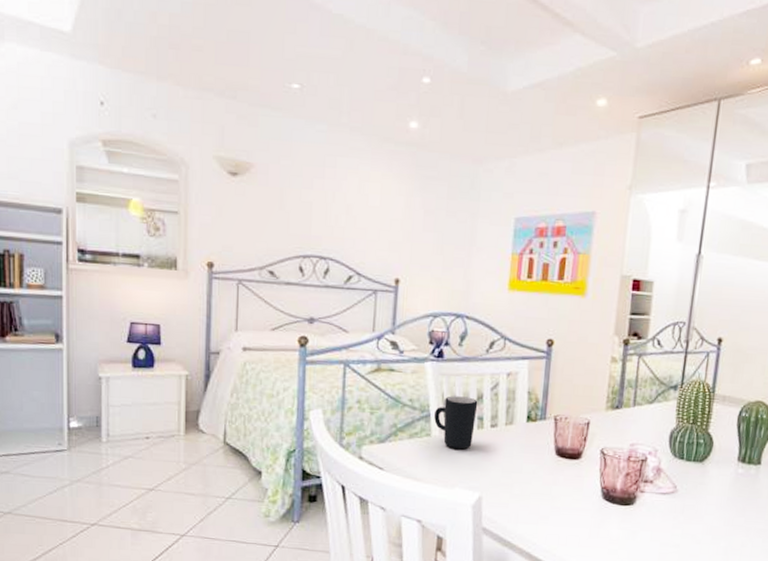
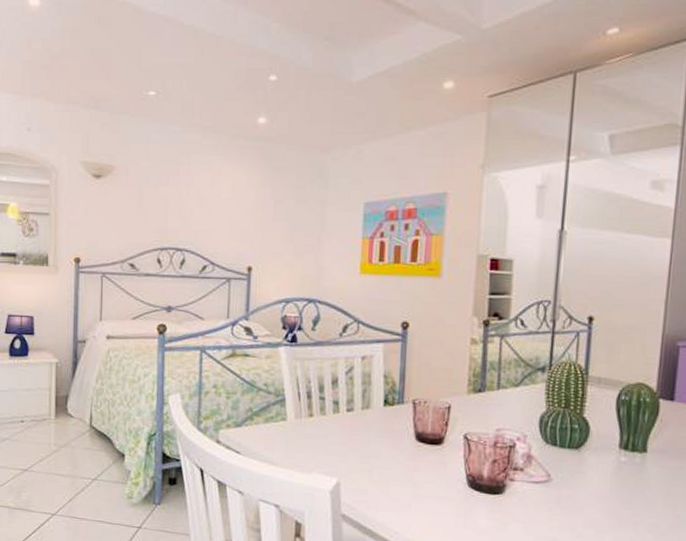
mug: present [434,396,478,449] -> none [289,380,333,433]

